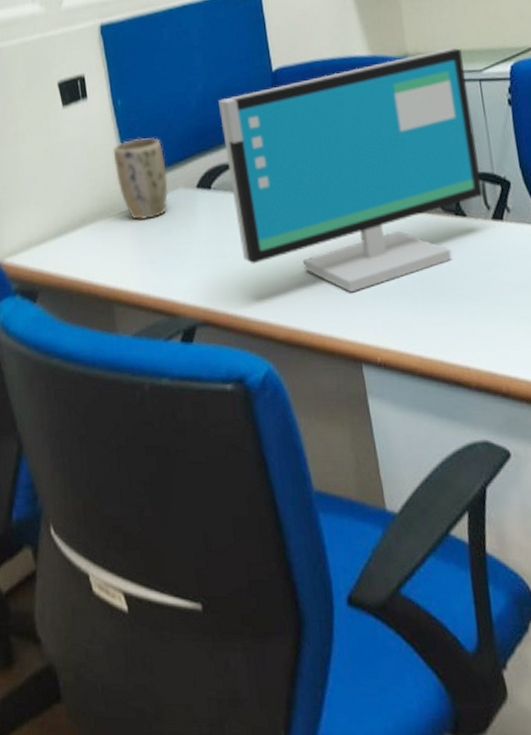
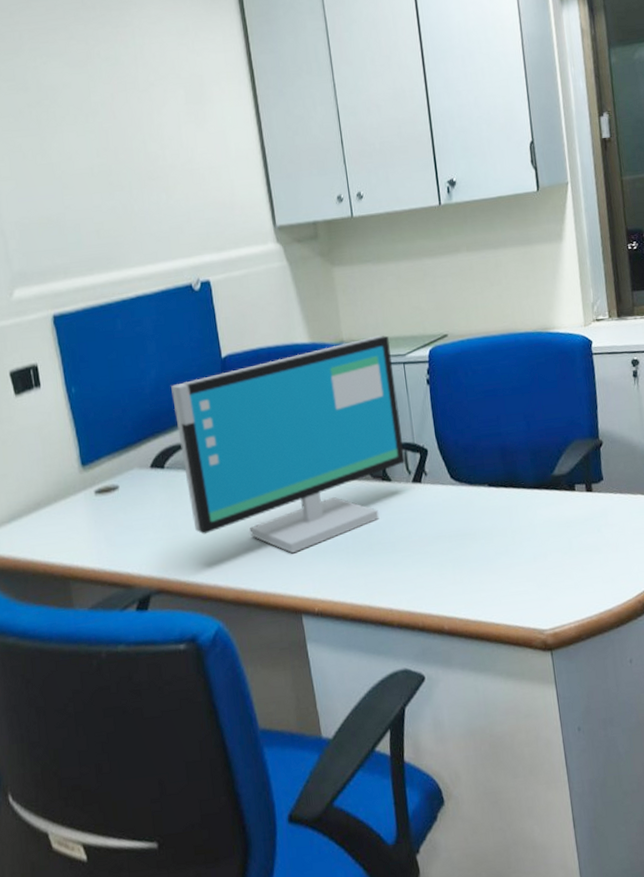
plant pot: present [113,138,169,220] -> none [67,423,123,501]

